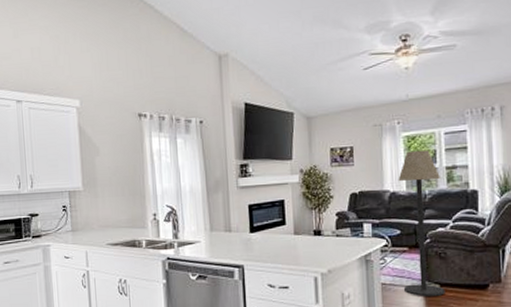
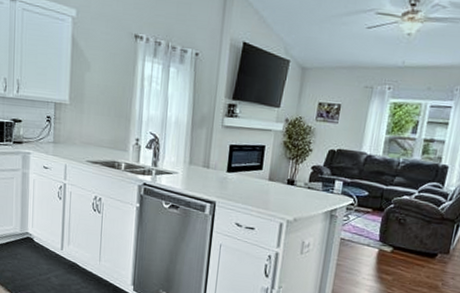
floor lamp: present [398,150,445,296] -> none [360,118,417,258]

